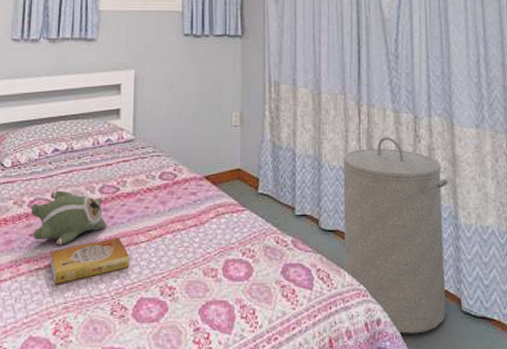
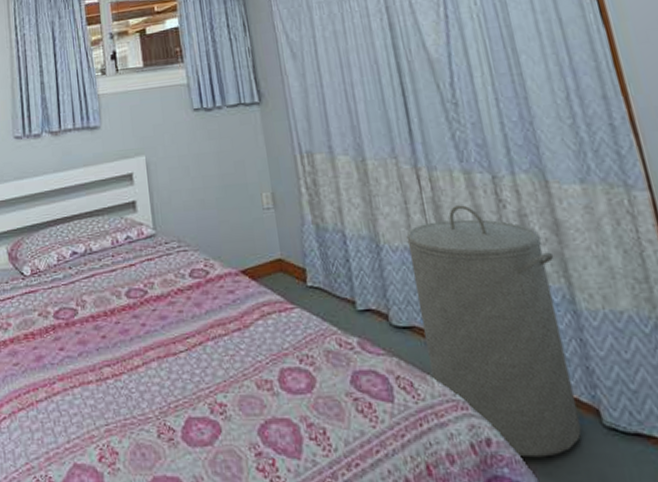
plush toy: present [31,190,107,246] -> none [57,297,140,360]
book: present [49,237,130,285] -> none [83,348,171,405]

